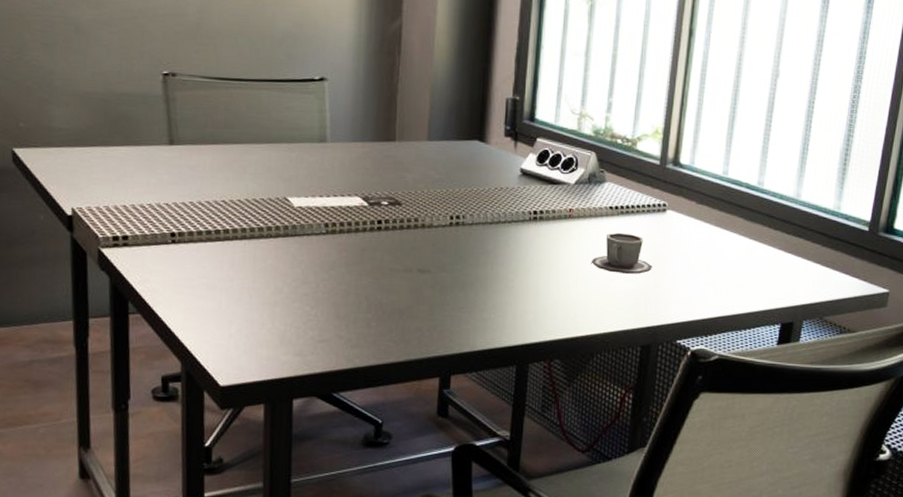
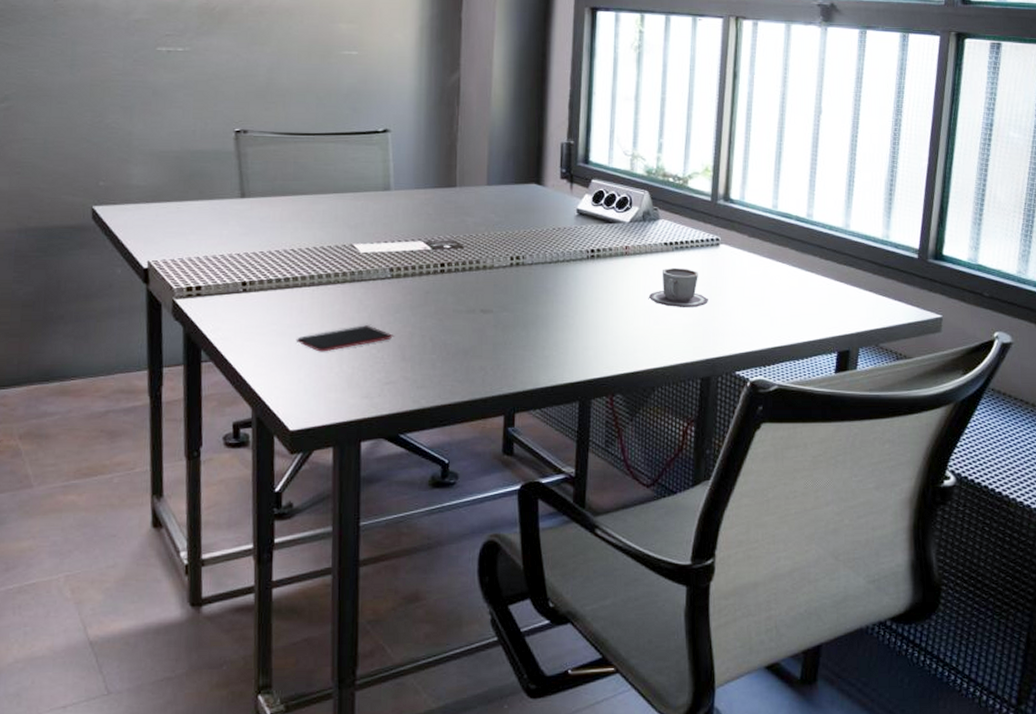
smartphone: none [226,281,329,308] -> present [296,325,394,352]

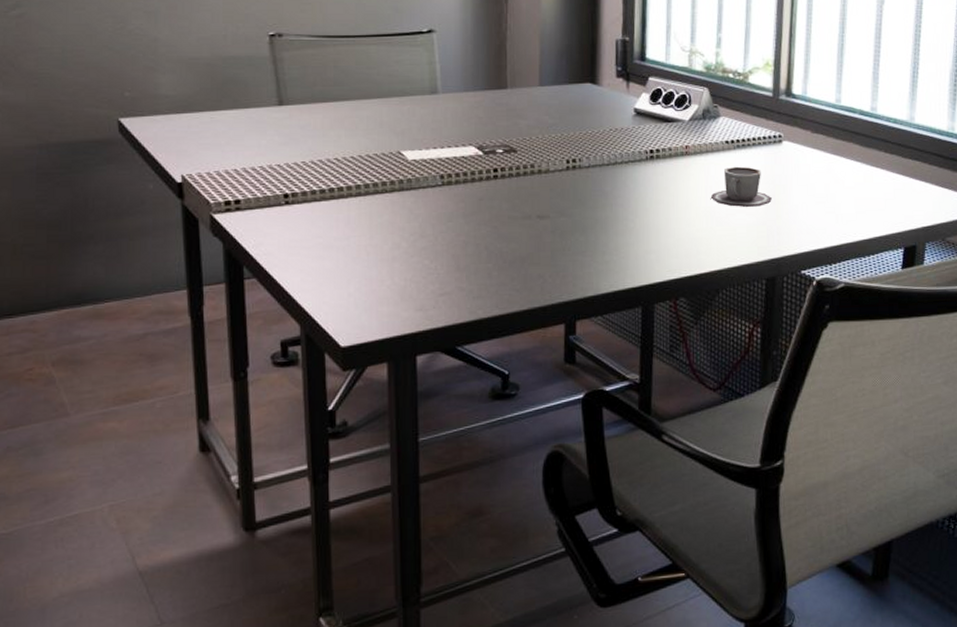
smartphone: present [296,325,394,352] -> none [343,235,448,265]

